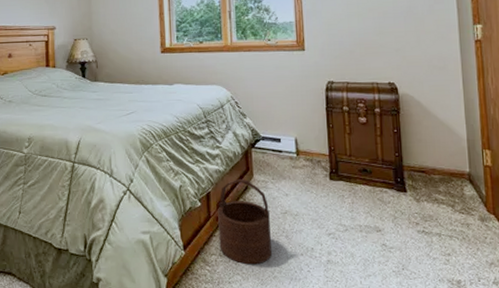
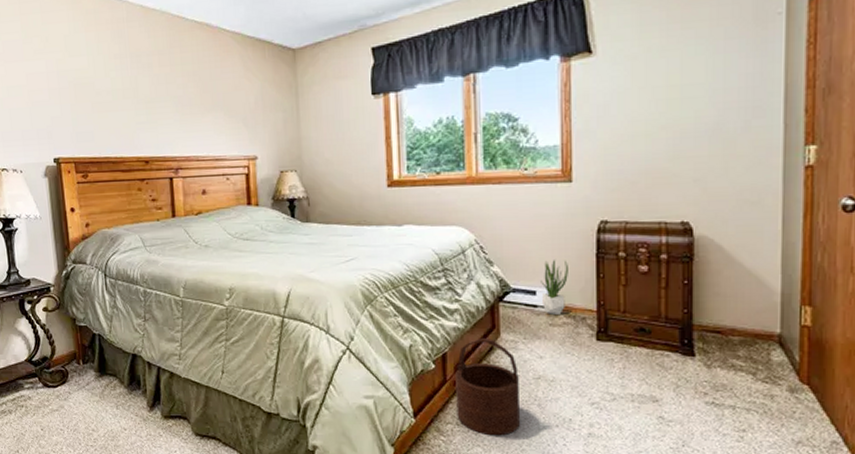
potted plant: none [284,113,305,159] -> present [541,260,568,316]

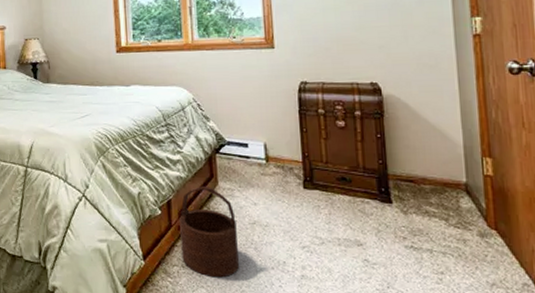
potted plant: present [541,260,568,316] -> none [251,116,275,166]

